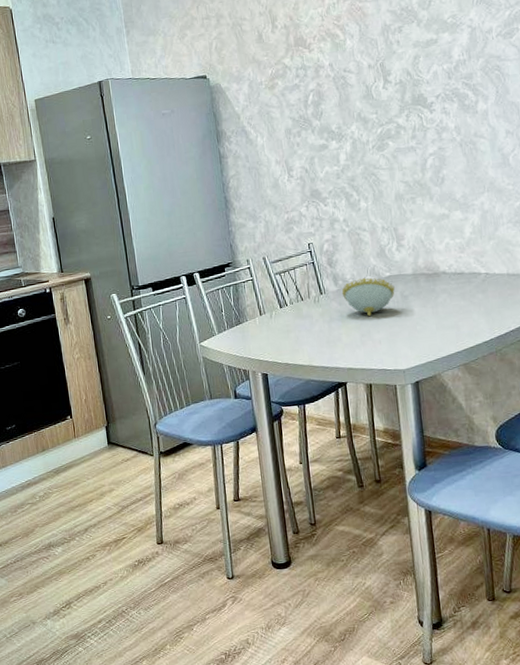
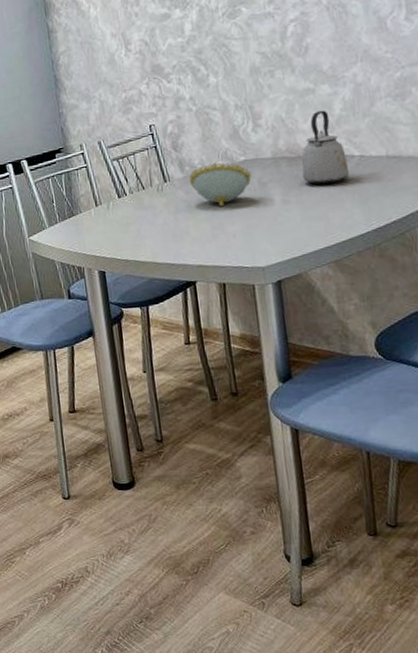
kettle: none [437,233,476,298] -> present [301,110,349,185]

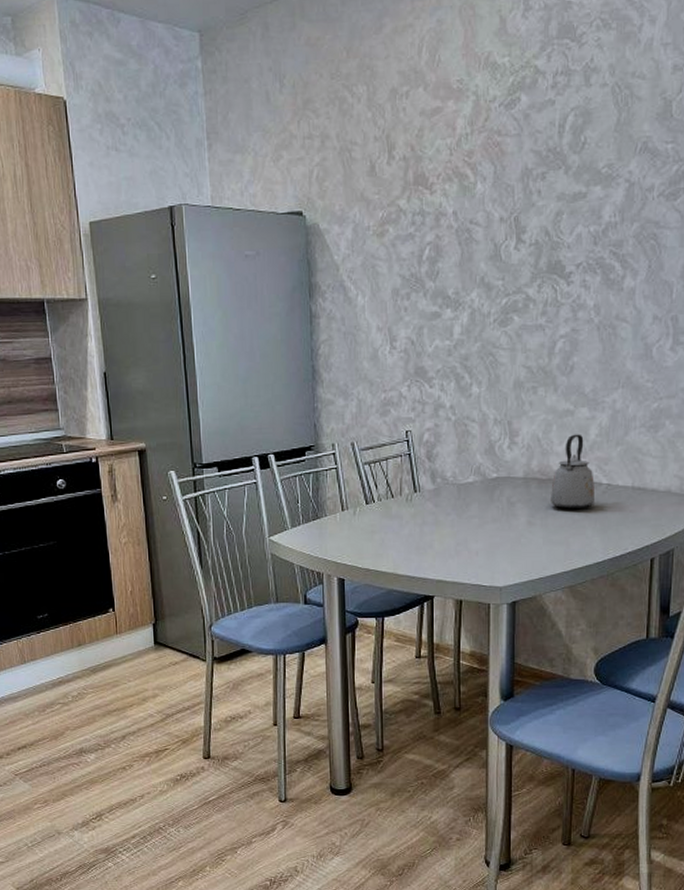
decorative bowl: present [189,162,251,206] -> none [439,476,501,522]

